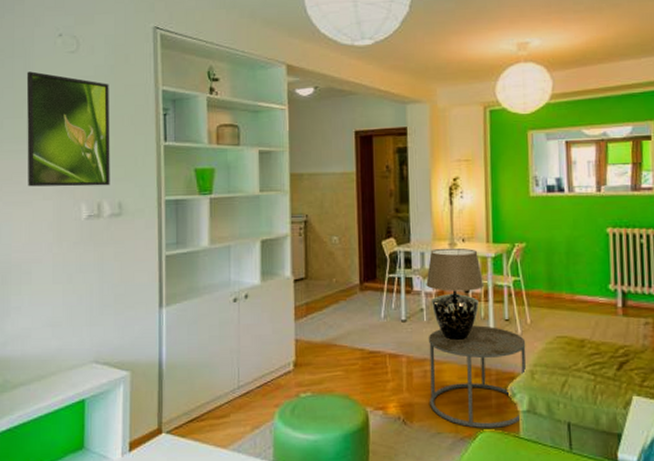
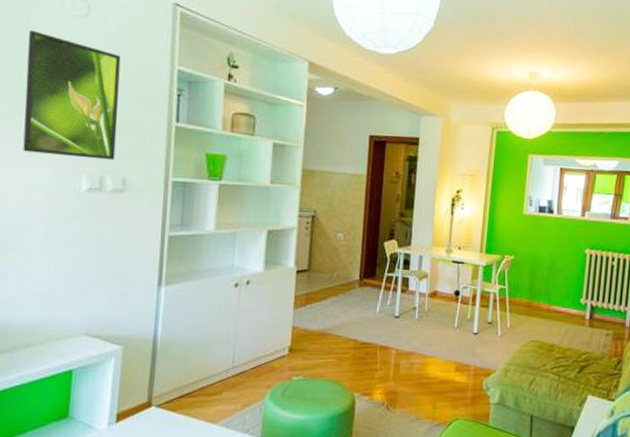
table lamp: present [426,247,485,341] -> none [421,253,474,339]
side table: present [428,325,526,428] -> none [412,326,504,417]

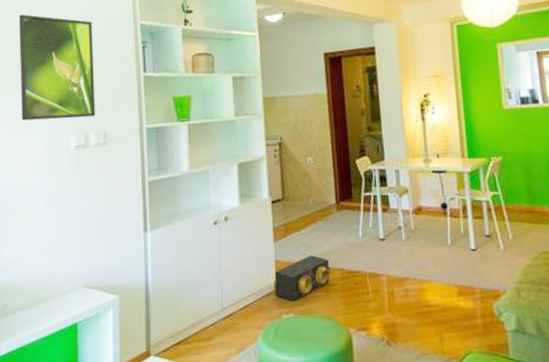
speaker: none [287,325,346,366] -> present [274,255,332,302]

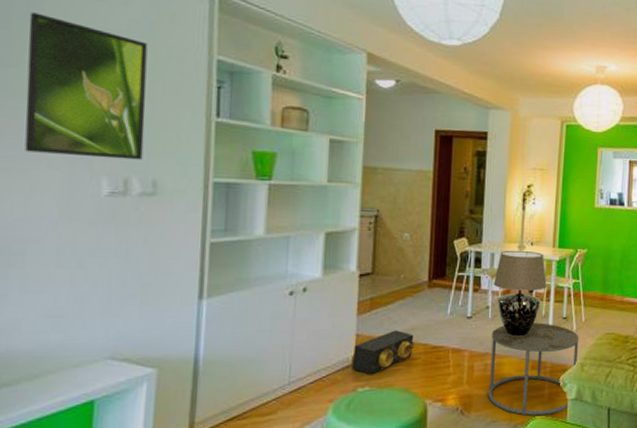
table lamp: none [402,164,463,259] -> present [493,250,548,337]
side table: none [407,242,511,349] -> present [488,323,579,416]

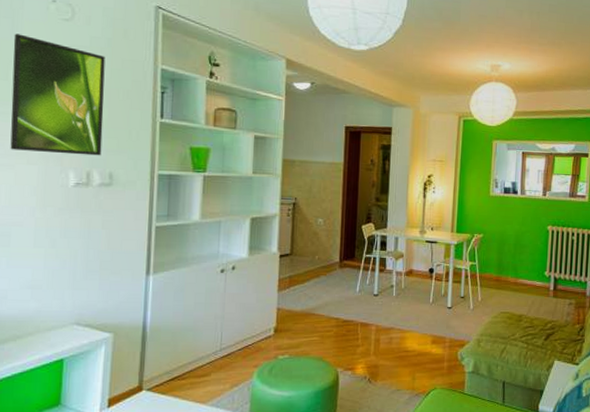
speaker: present [351,330,415,375] -> none [273,305,328,345]
side table: present [488,323,579,416] -> none [392,301,476,386]
table lamp: present [493,250,548,337] -> none [397,234,447,314]

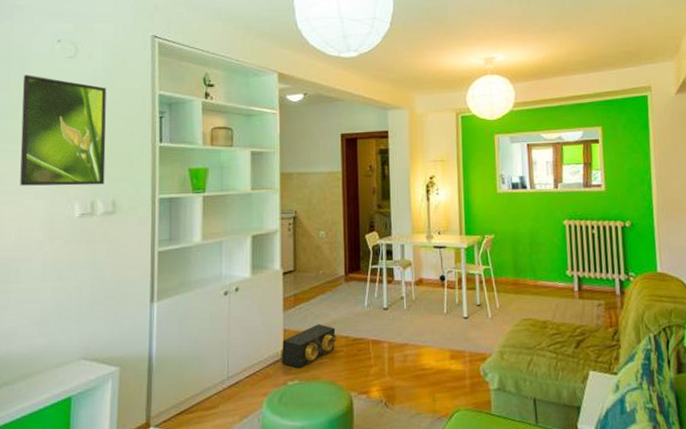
speaker: none [273,305,328,345] -> present [281,324,337,369]

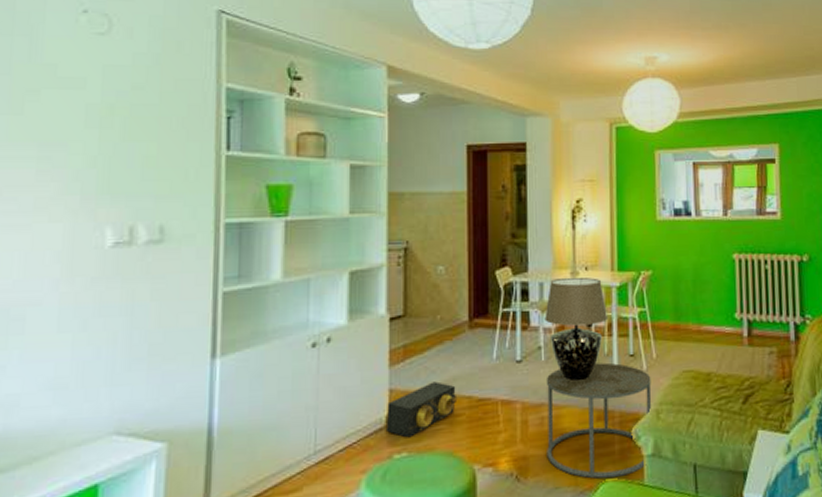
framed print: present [20,75,107,186] -> none [26,55,153,205]
table lamp: none [406,240,459,326] -> present [544,277,609,382]
side table: none [407,311,496,407] -> present [546,362,652,479]

